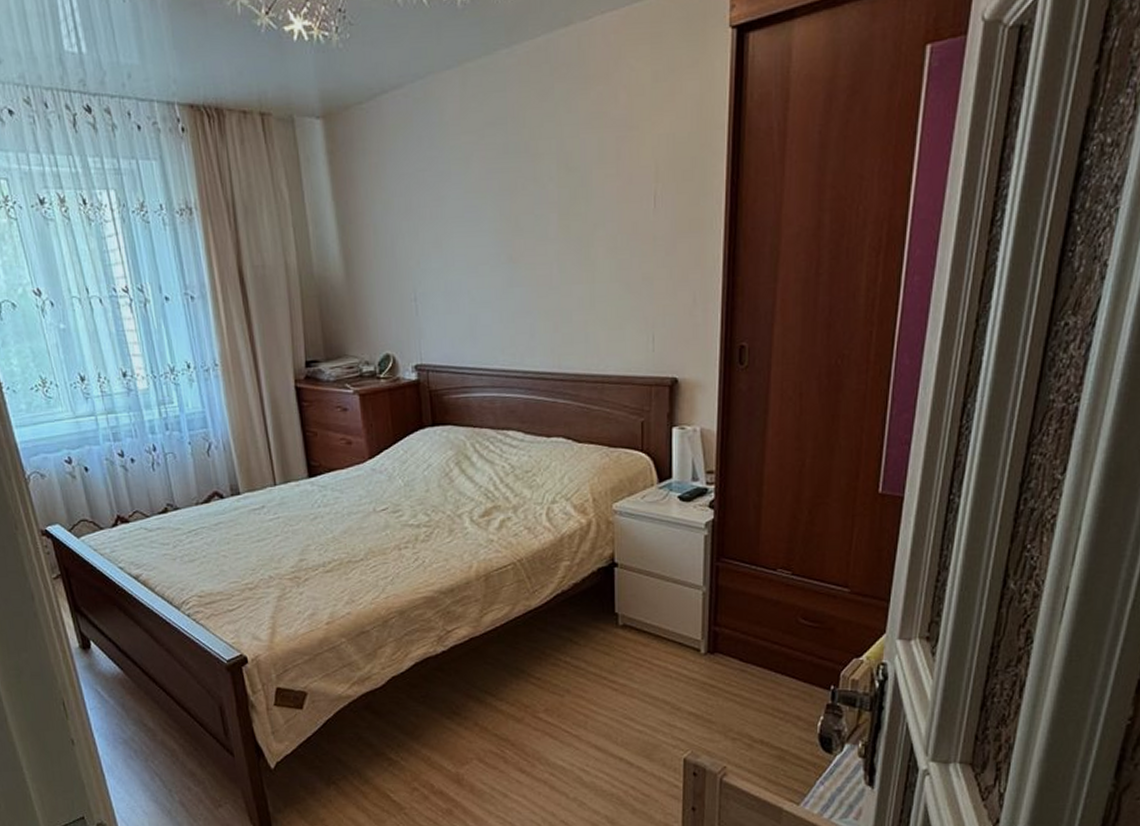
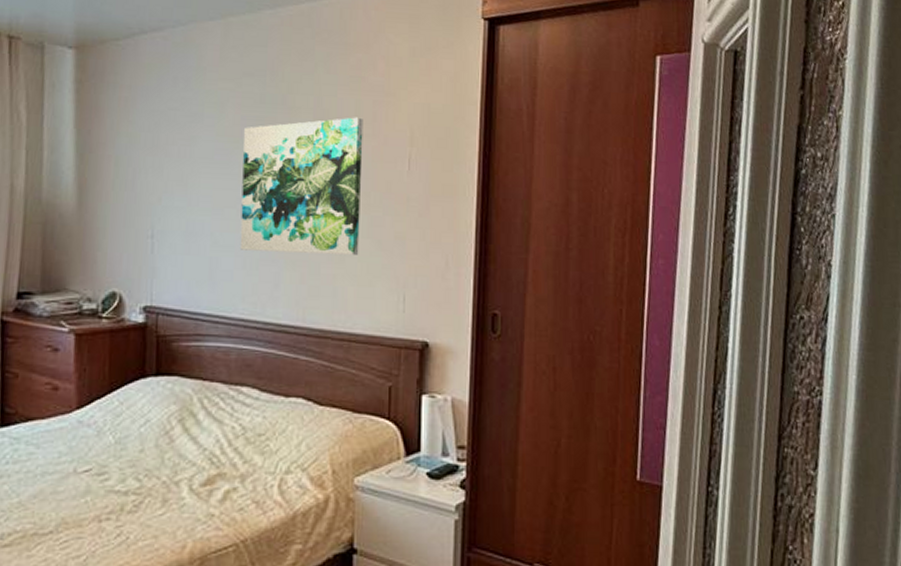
wall art: none [489,157,608,305] -> present [239,117,363,255]

